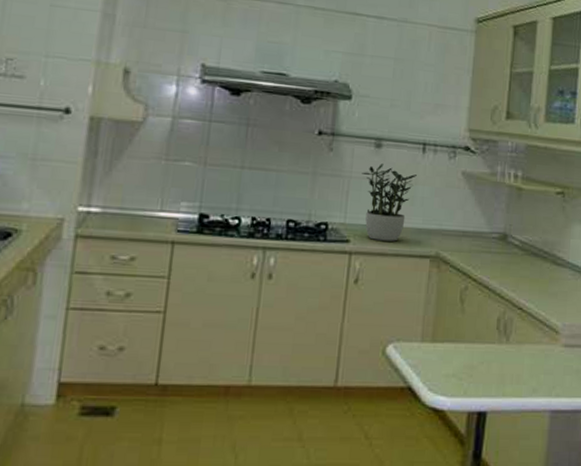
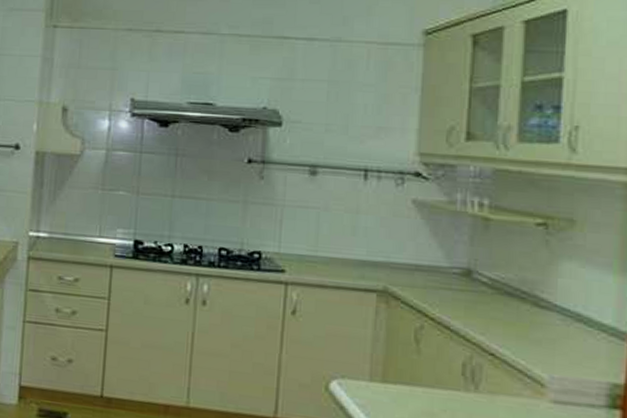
potted plant: present [362,164,417,242] -> none [296,192,358,273]

